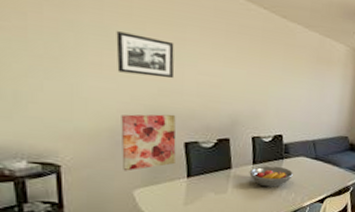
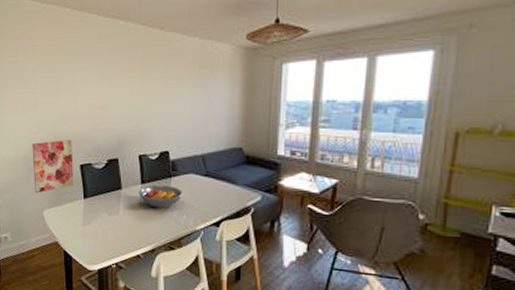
picture frame: present [116,31,175,79] -> none [26,72,70,107]

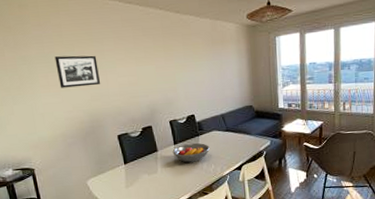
picture frame: none [26,72,70,107] -> present [54,55,101,88]
wall art: present [32,139,74,194] -> none [68,114,113,166]

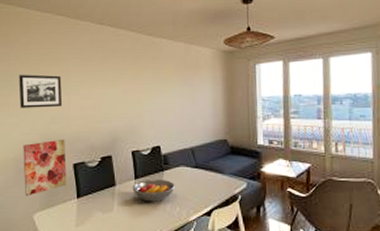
wall art: none [68,114,113,166] -> present [23,139,66,196]

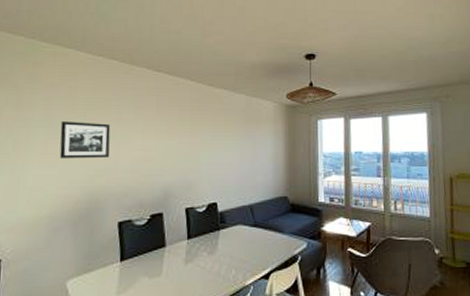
wall art: present [23,139,66,196] -> none [58,193,111,260]
fruit bowl: present [132,179,175,202] -> none [184,238,231,265]

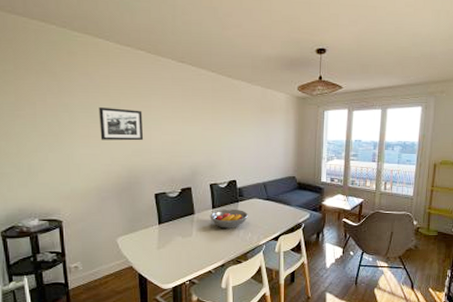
fruit bowl: none [184,238,231,265] -> present [210,208,248,228]

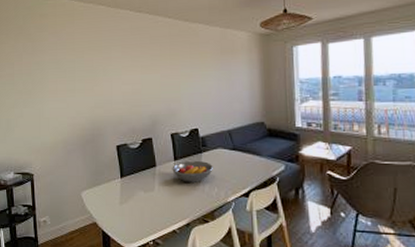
picture frame: present [99,107,144,141] -> none [65,62,106,94]

